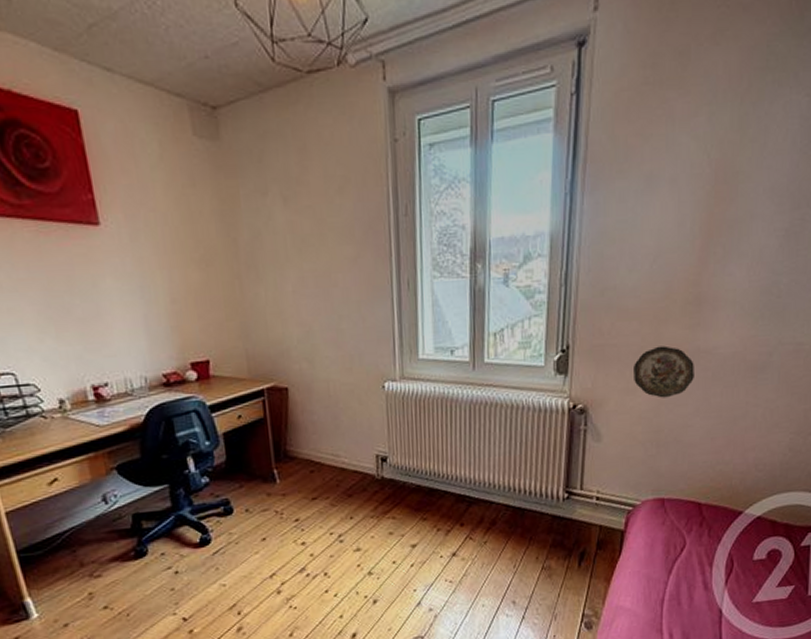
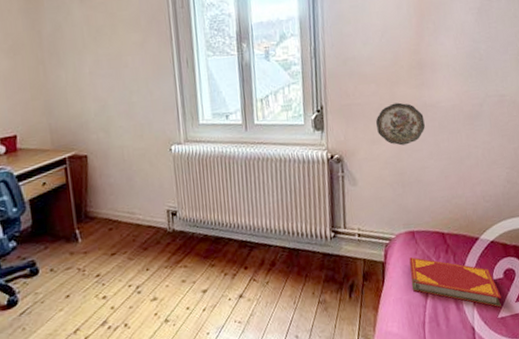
hardback book: none [653,527,760,591] -> present [409,257,501,308]

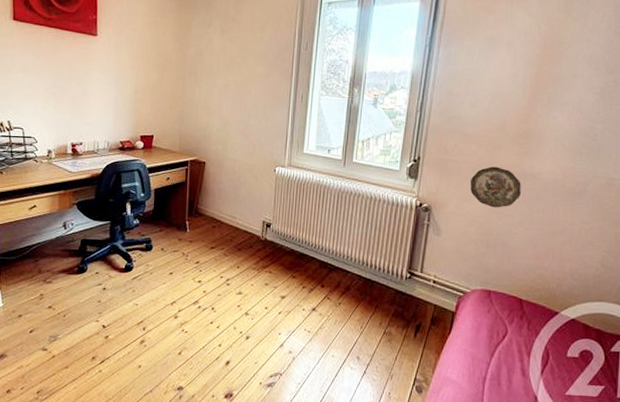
hardback book: present [409,257,501,308] -> none [478,314,573,385]

